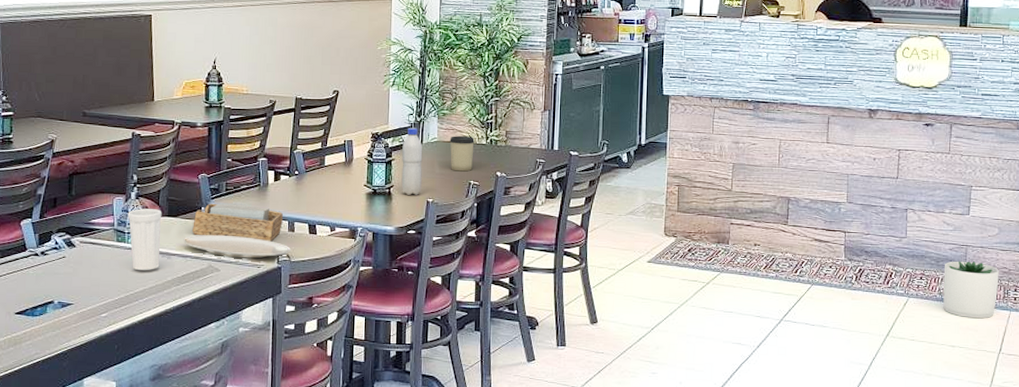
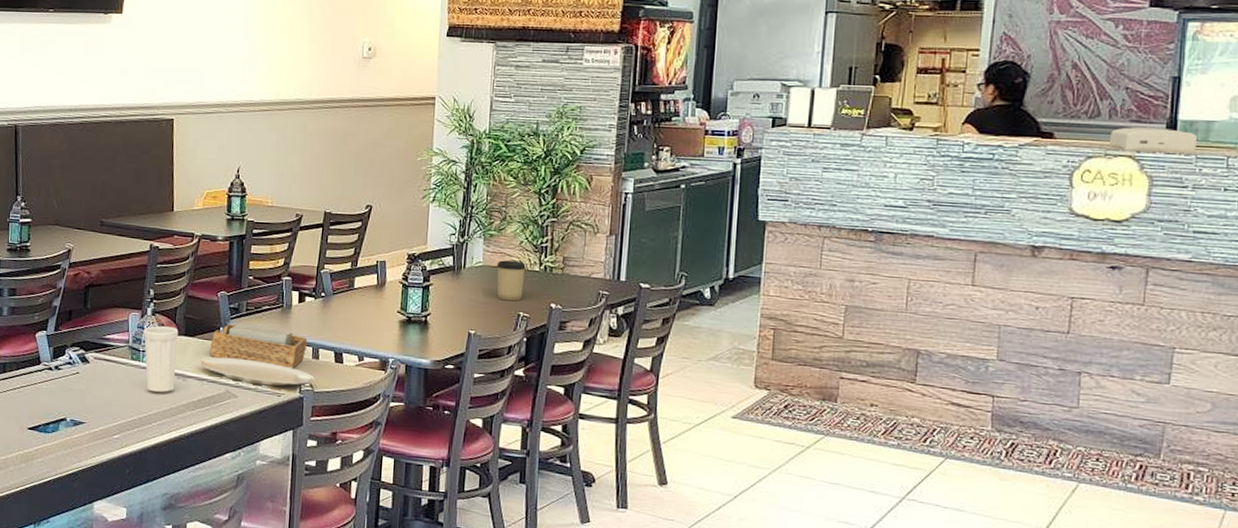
water bottle: present [401,127,423,196] -> none [439,249,466,326]
tissue dispenser: none [921,12,983,33] -> present [1108,126,1198,153]
planter: present [942,261,999,319] -> none [1127,441,1211,517]

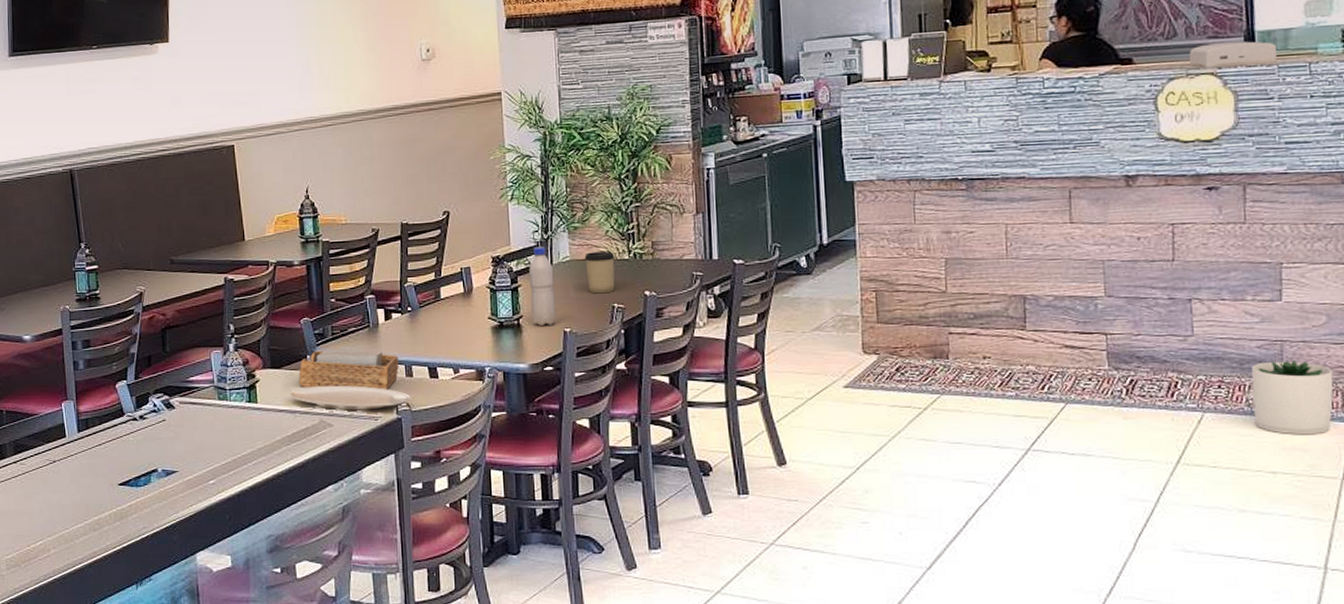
cup: present [143,326,179,393] -> none [227,361,267,431]
water bottle: none [439,249,466,326] -> present [529,246,557,327]
planter: none [1127,441,1211,517] -> present [1251,361,1334,435]

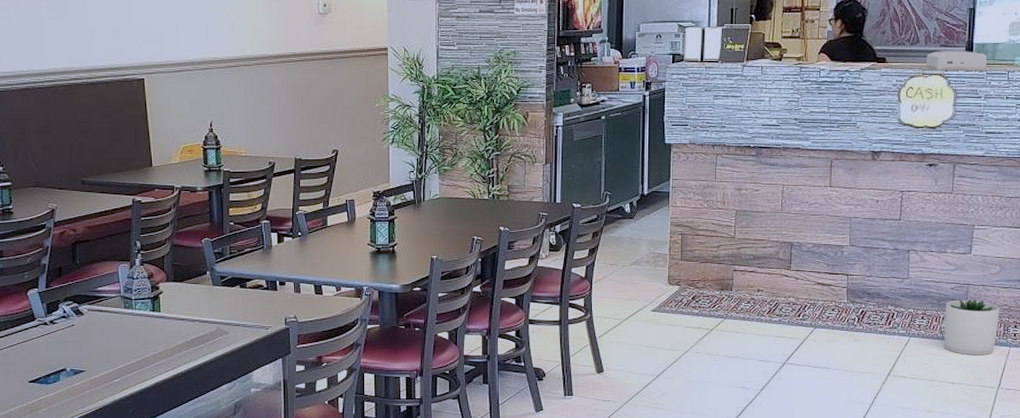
plate: present [289,385,410,411] -> none [190,298,298,321]
napkin holder: present [299,349,399,390] -> none [199,267,288,304]
water bottle: present [529,246,557,327] -> none [405,185,426,254]
cup: present [584,251,615,294] -> none [451,192,477,227]

